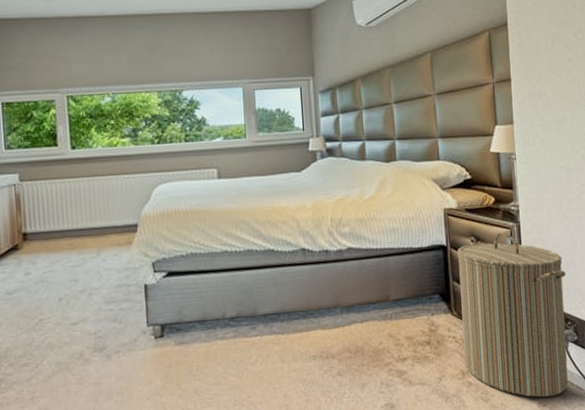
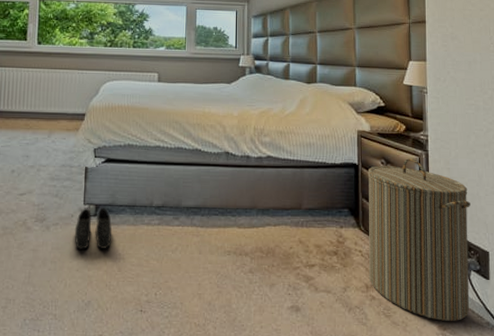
boots: none [140,326,183,376] -> present [74,207,112,250]

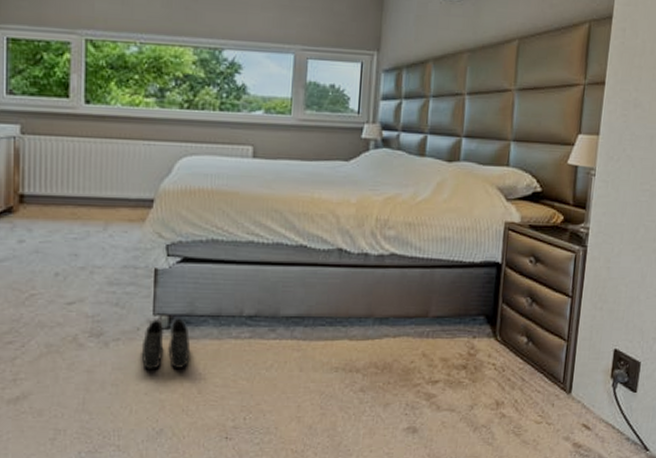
laundry hamper: present [367,158,470,321] -> none [501,256,628,438]

